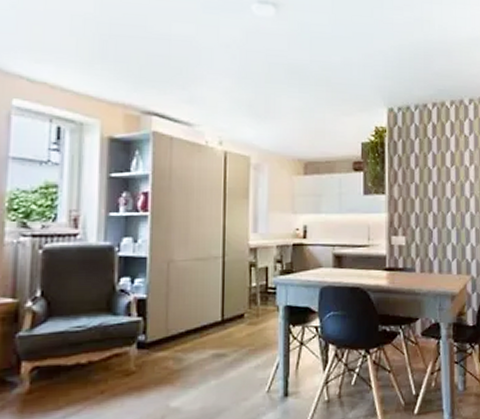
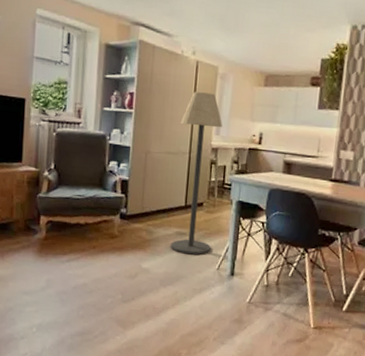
floor lamp: none [207,186,261,380] -> present [171,92,223,255]

